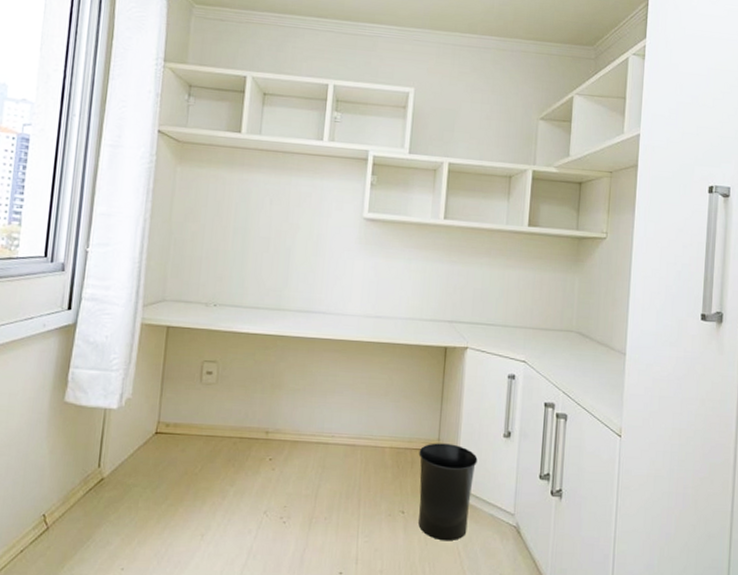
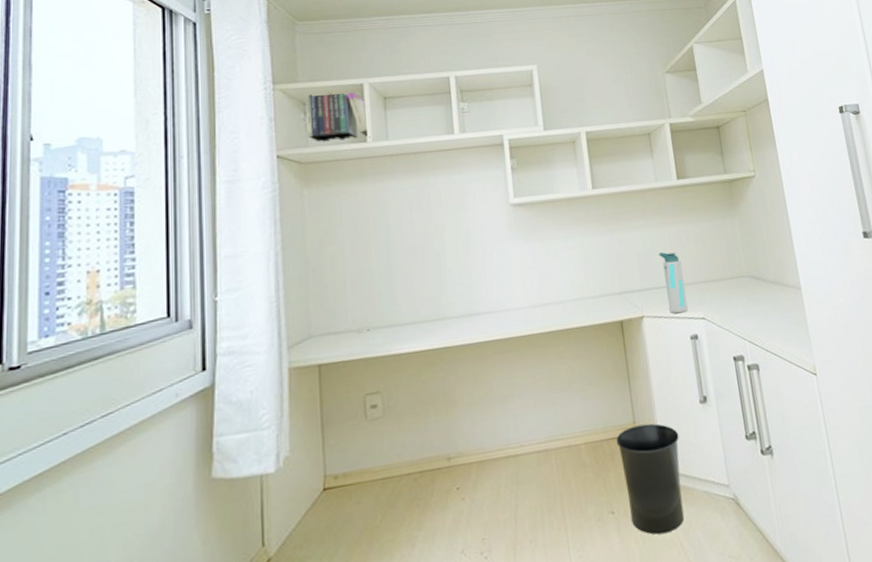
books: none [188,76,246,129] -> present [304,91,370,143]
water bottle: none [492,292,515,353] -> present [659,252,688,314]

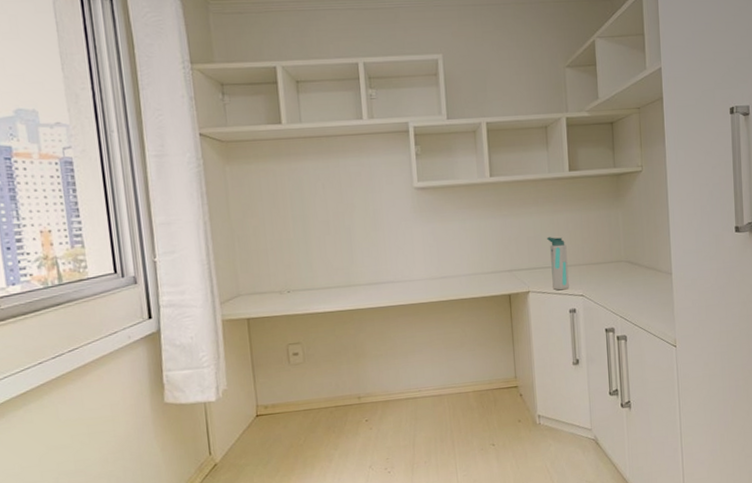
books: present [304,91,370,143] -> none [221,73,285,122]
waste bin: present [616,423,685,535] -> none [499,378,553,463]

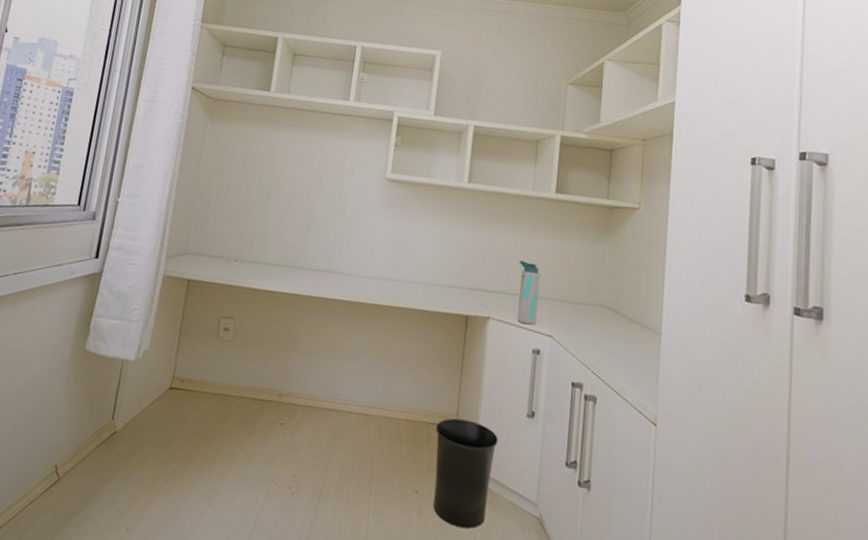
waste bin: none [499,378,553,463] -> present [433,418,498,529]

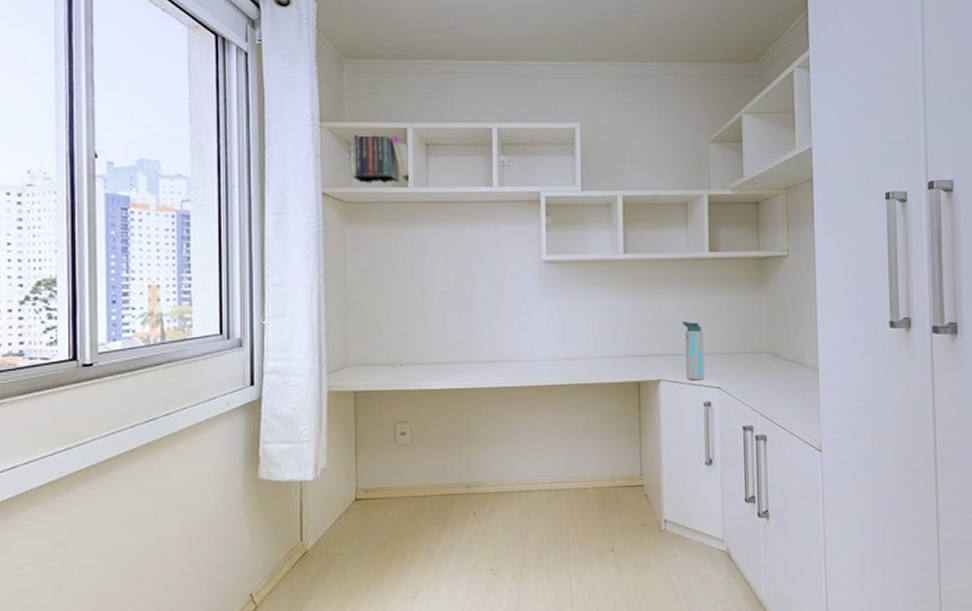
books: none [220,37,277,88] -> present [350,134,411,183]
waste bin: present [433,418,498,529] -> none [622,477,682,574]

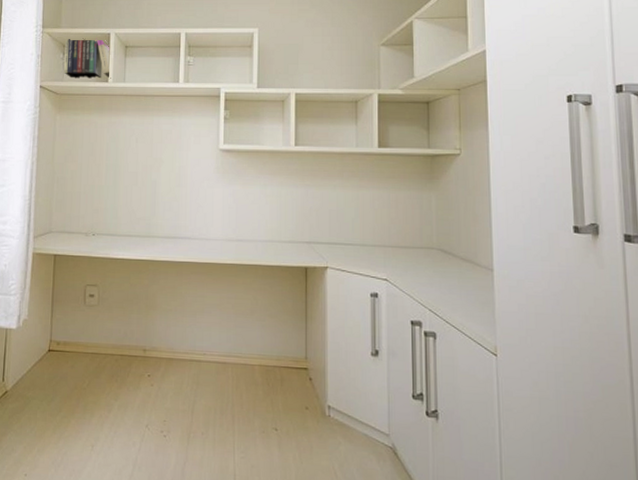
water bottle: present [682,321,705,381] -> none [350,213,372,271]

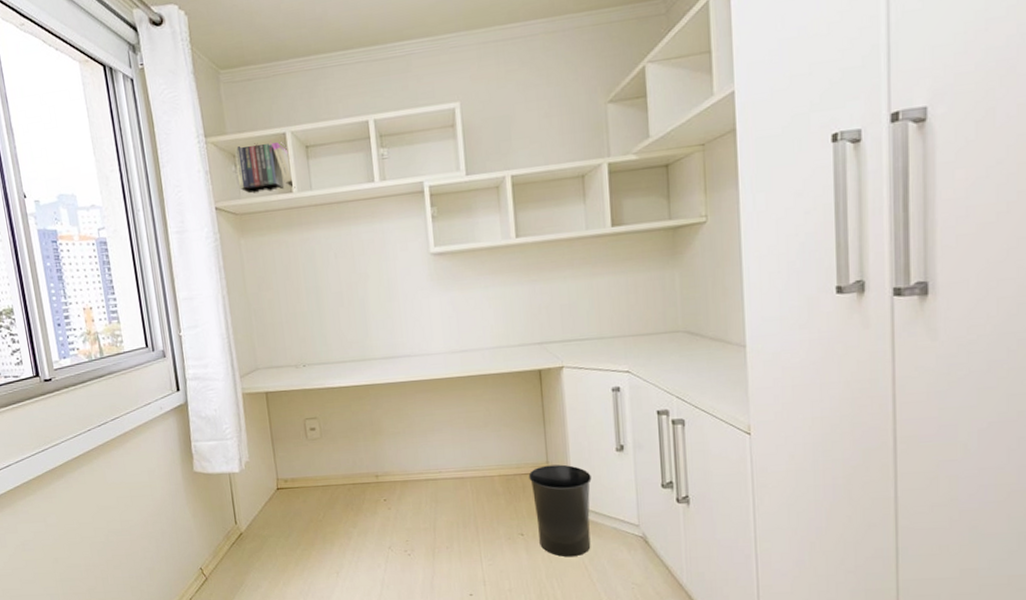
waste bin: none [287,361,346,460] -> present [528,464,592,557]

